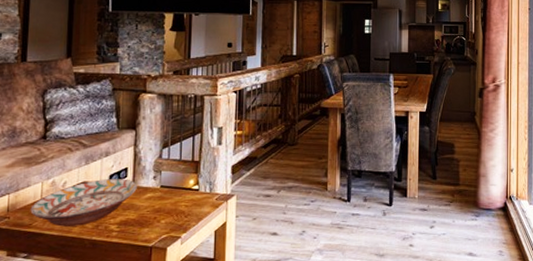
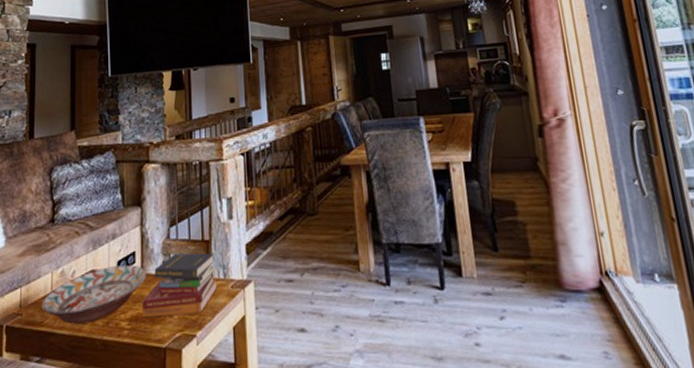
books: none [130,170,203,223] -> present [141,253,217,318]

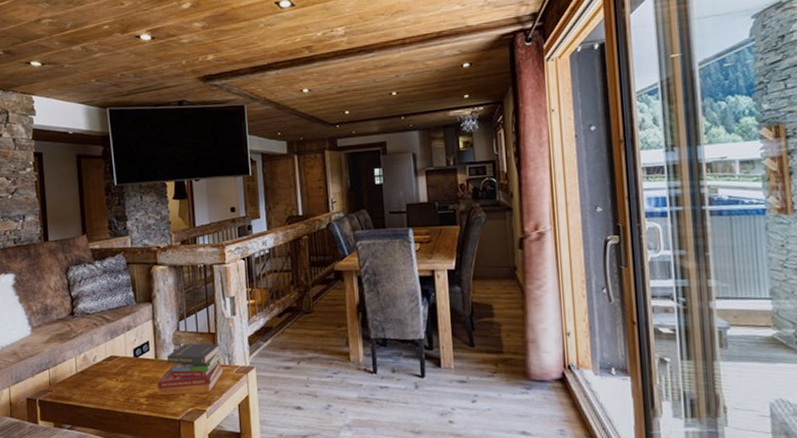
decorative bowl: present [41,265,146,324] -> none [68,352,160,400]

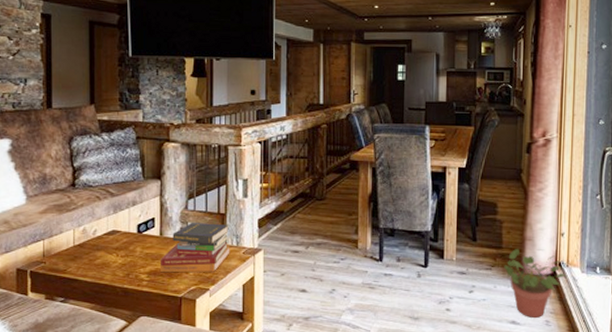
potted plant: none [507,353,580,427] -> present [504,249,568,318]

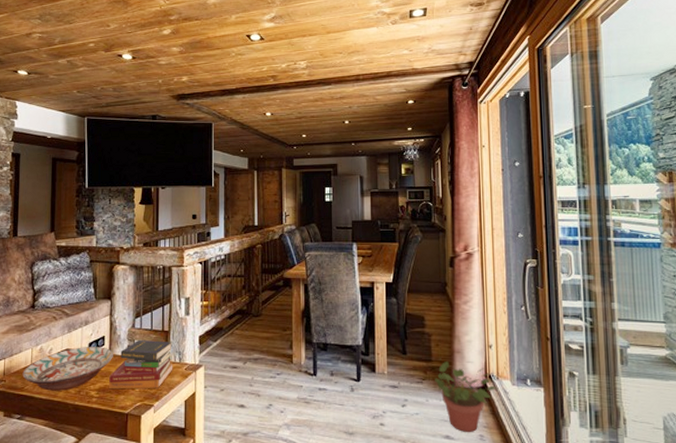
decorative bowl: none [64,228,165,274] -> present [22,347,113,391]

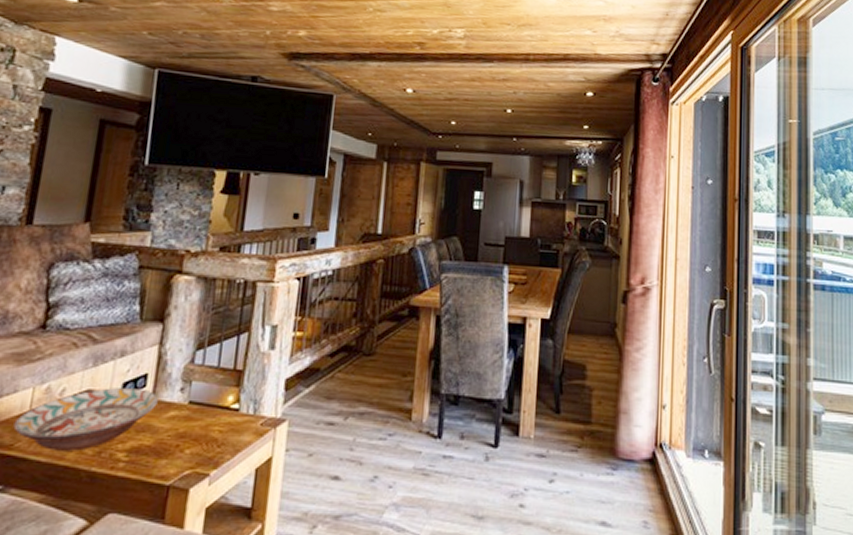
books: present [108,339,173,390] -> none [144,380,245,451]
potted plant: present [435,362,499,432] -> none [593,425,670,517]

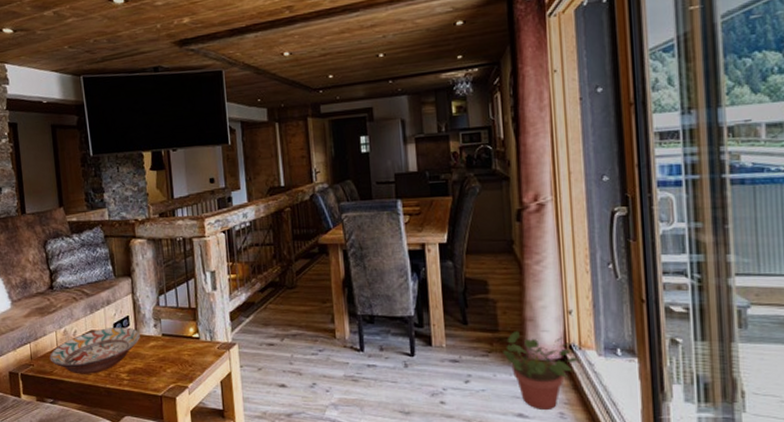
potted plant: none [593,425,670,517] -> present [503,331,582,409]

